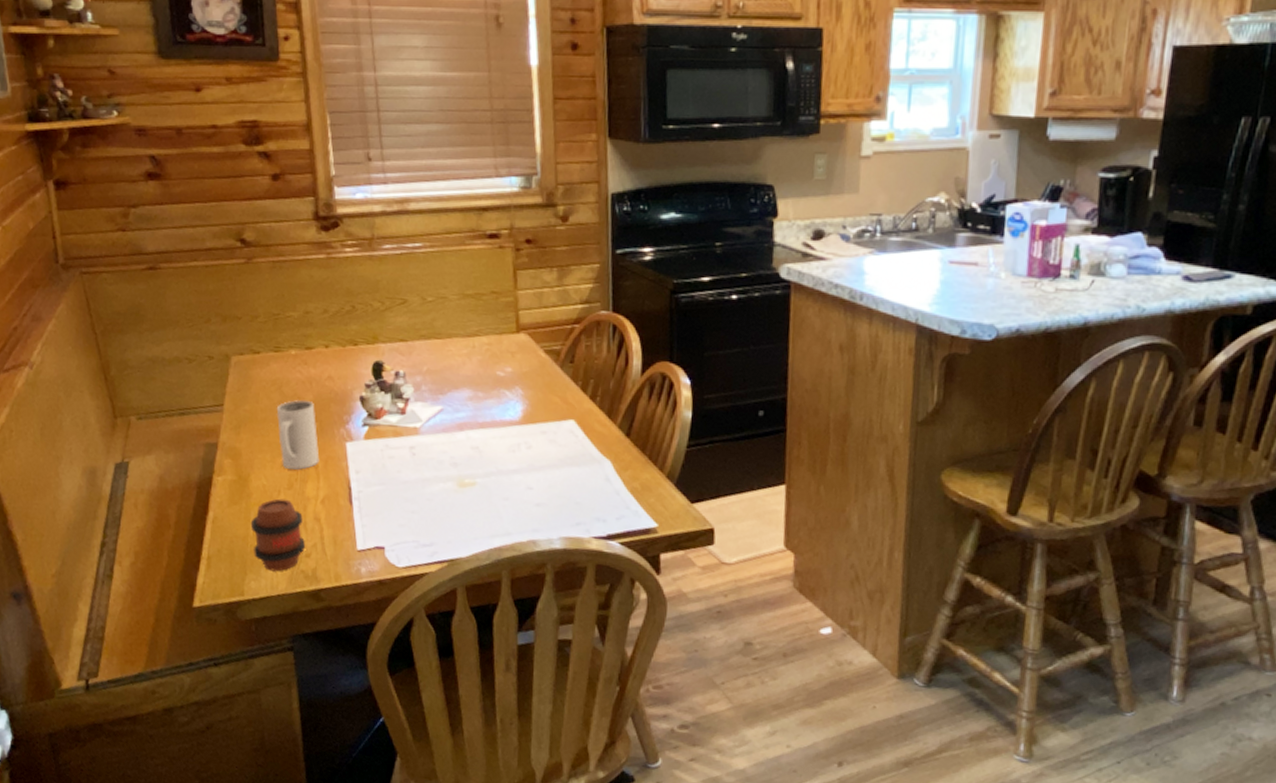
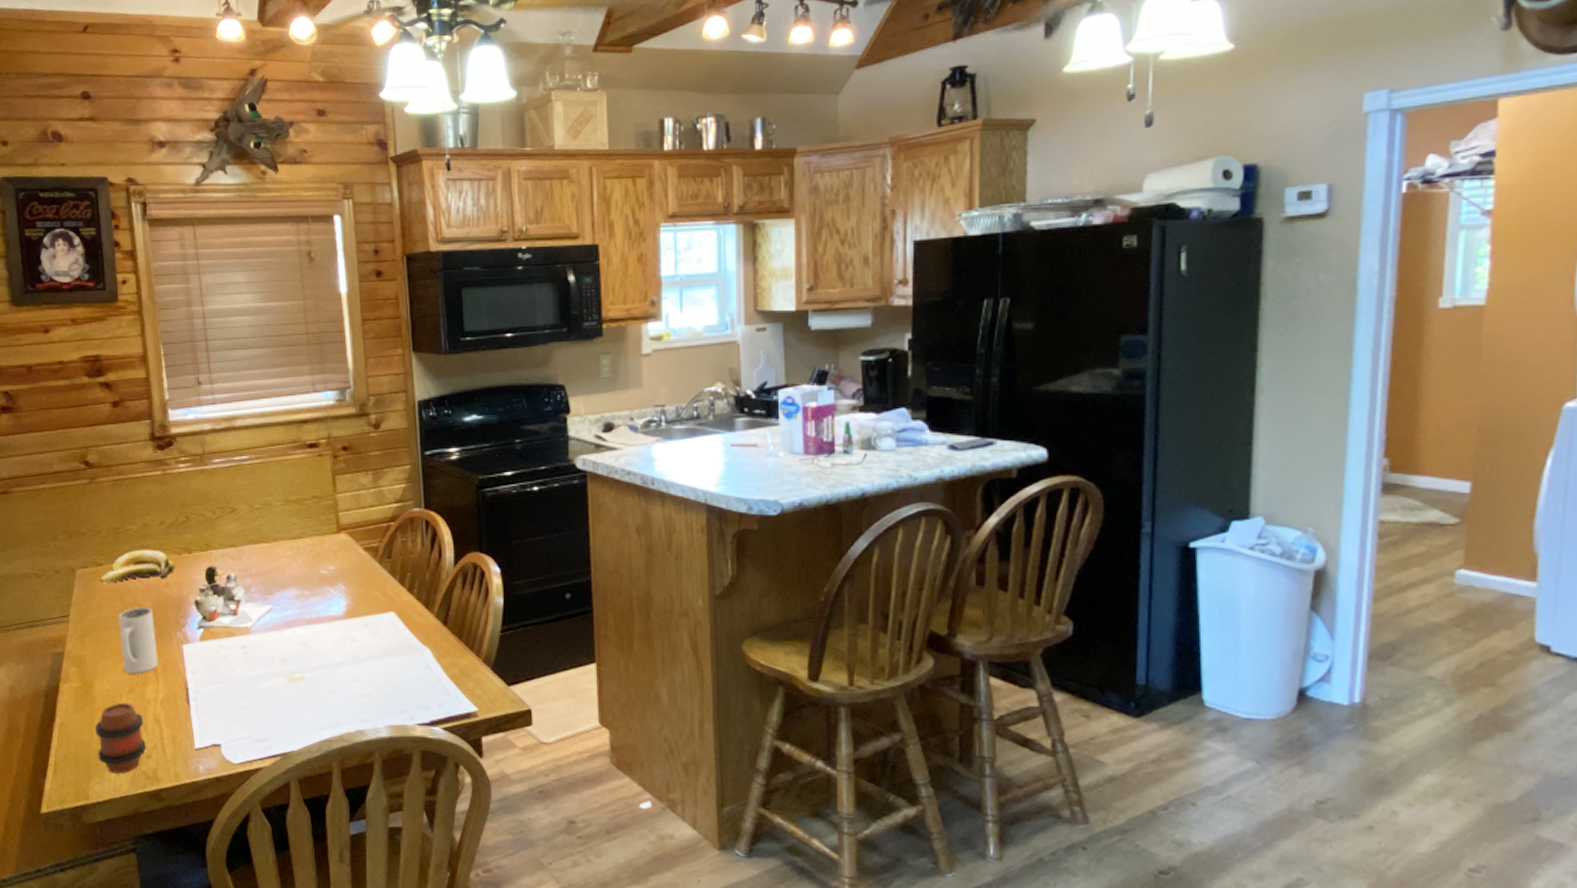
banana: none [256,338,340,373] -> present [99,549,175,583]

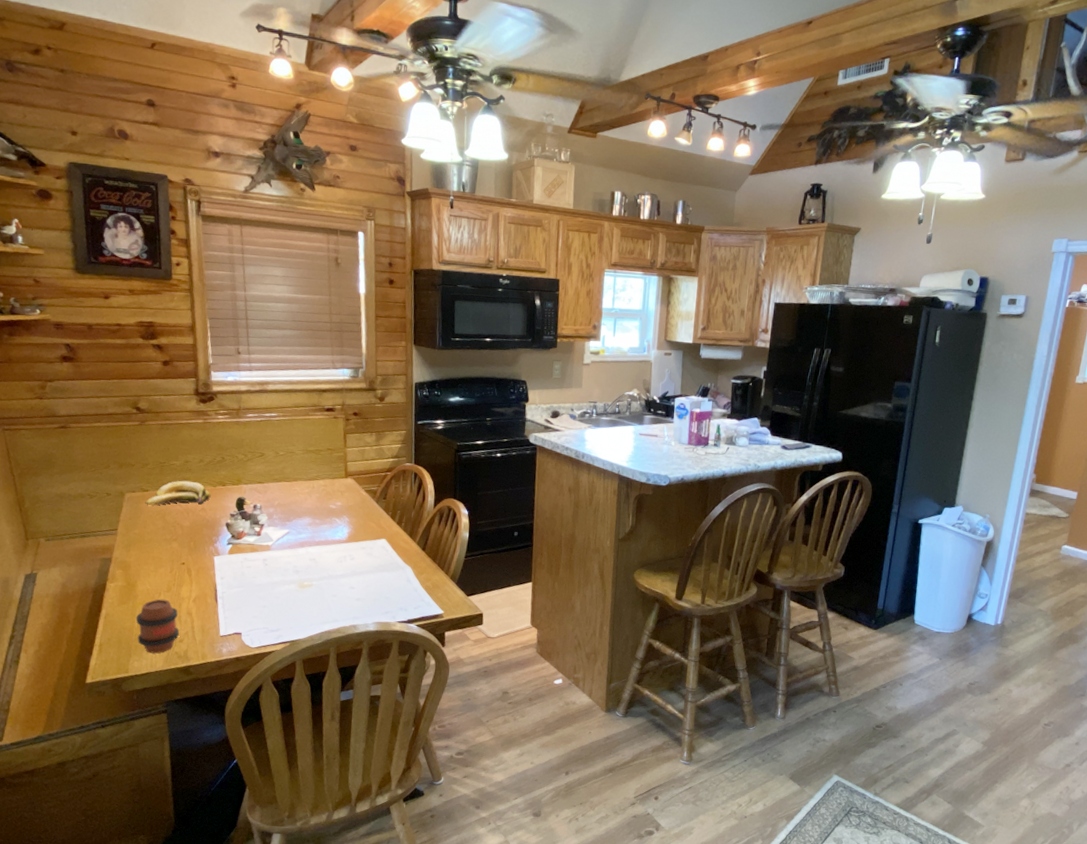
mug: present [118,607,159,674] -> none [159,526,193,577]

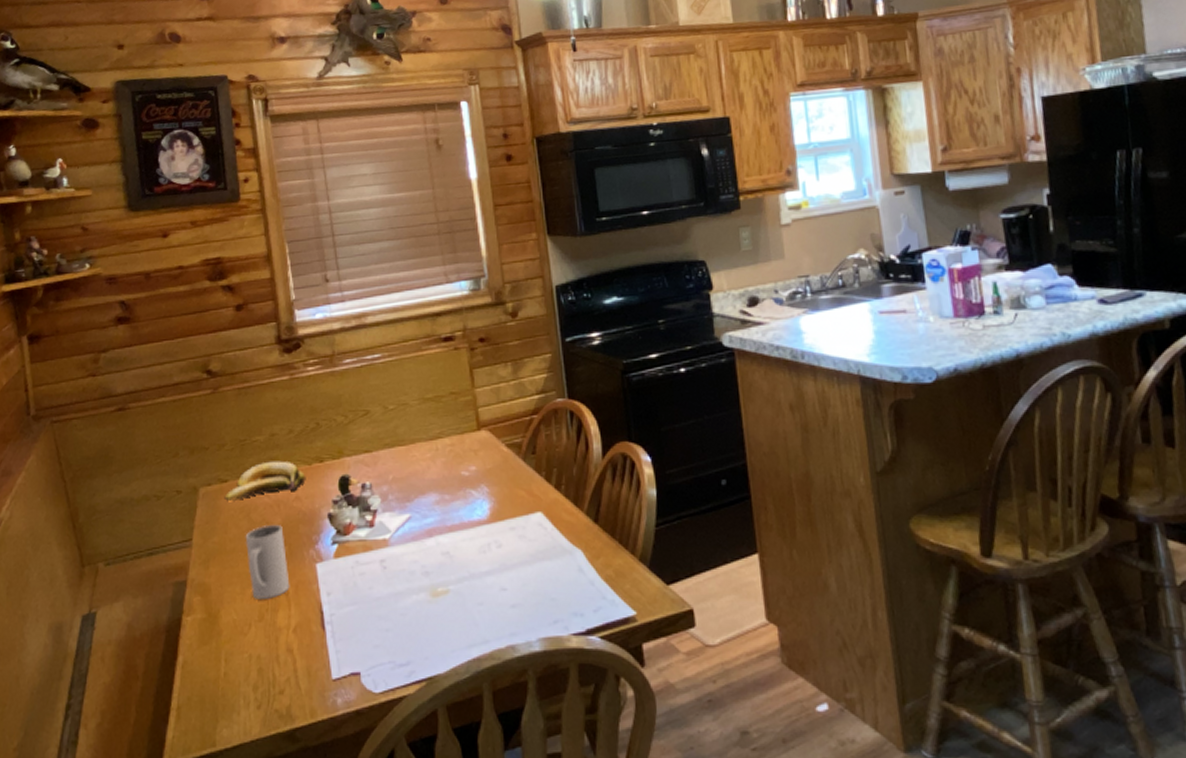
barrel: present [135,599,180,654] -> none [221,632,279,715]
mug: none [159,526,193,577] -> present [245,525,290,599]

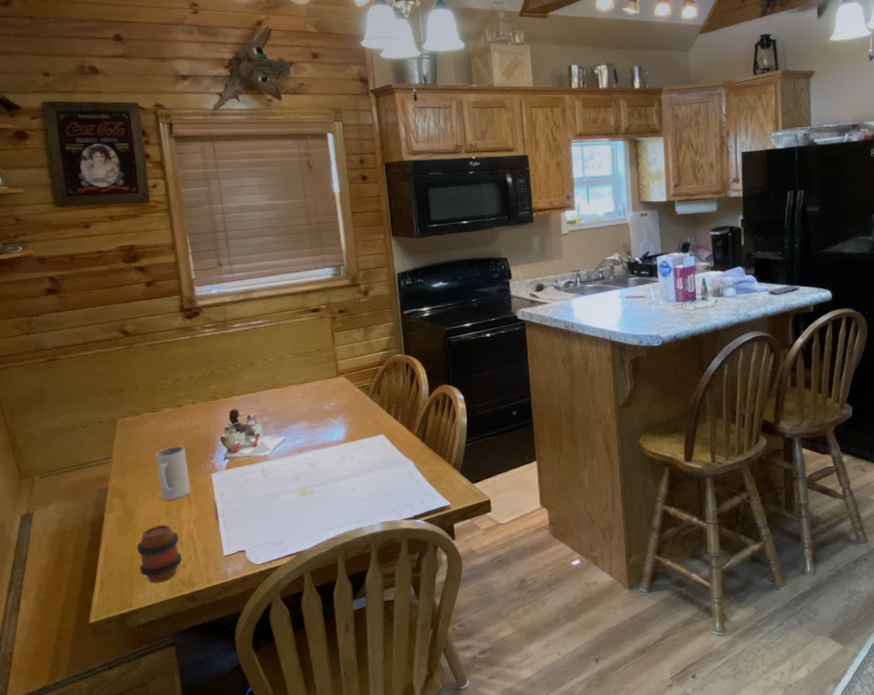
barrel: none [221,632,279,715] -> present [136,524,183,583]
banana: present [224,461,306,501] -> none [138,399,204,429]

